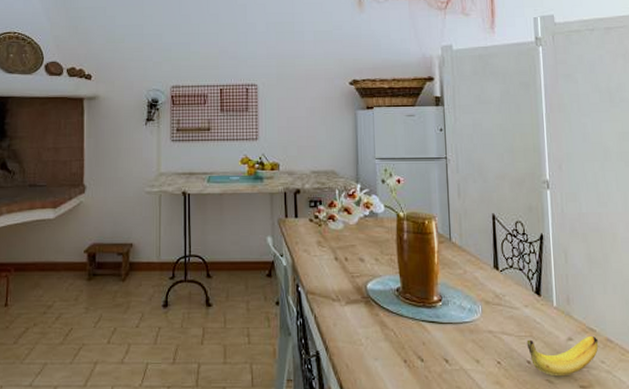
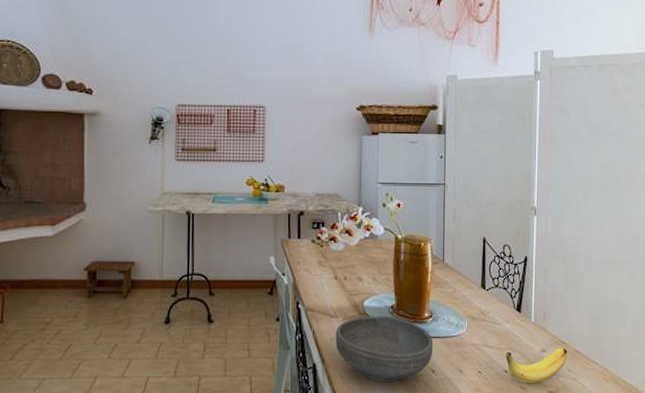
bowl: none [338,299,446,373] -> present [335,316,433,383]

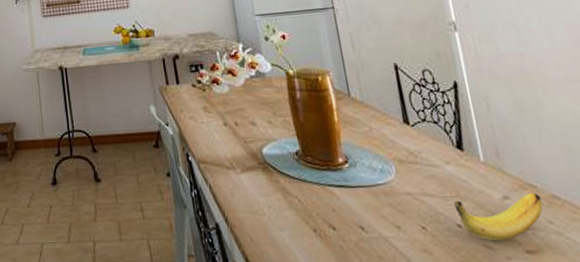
bowl: present [335,316,433,383] -> none [235,164,358,244]

